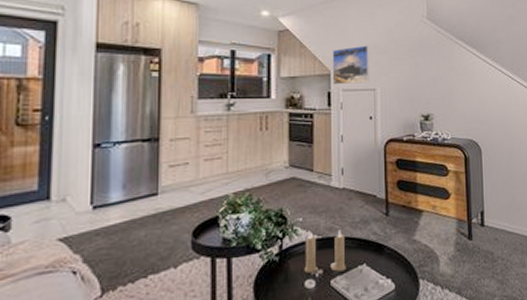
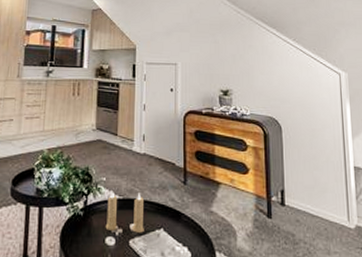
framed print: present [332,45,369,85] -> none [137,23,171,59]

